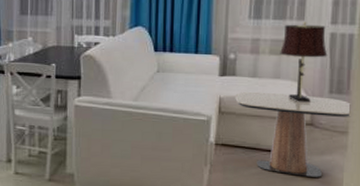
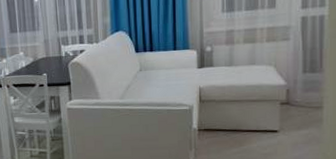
side table: present [235,91,351,177] -> none [214,77,324,151]
table lamp: present [280,22,328,103] -> none [254,9,300,84]

